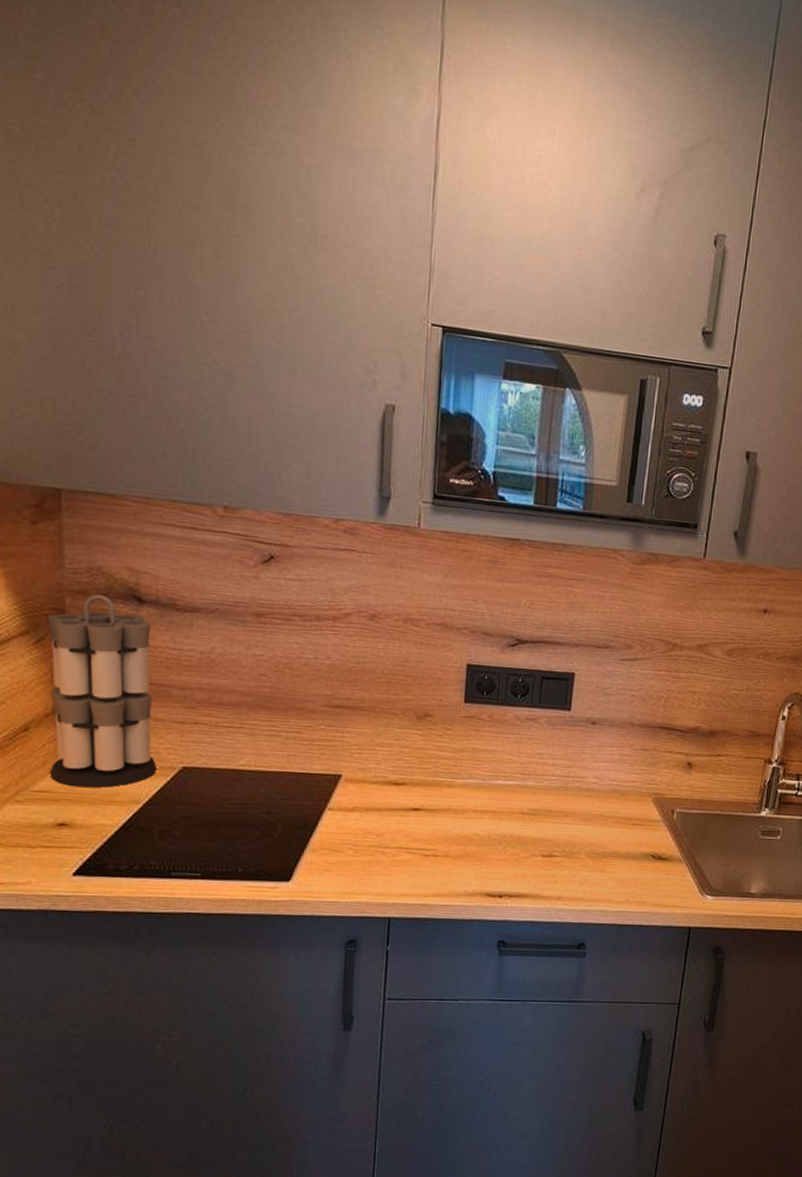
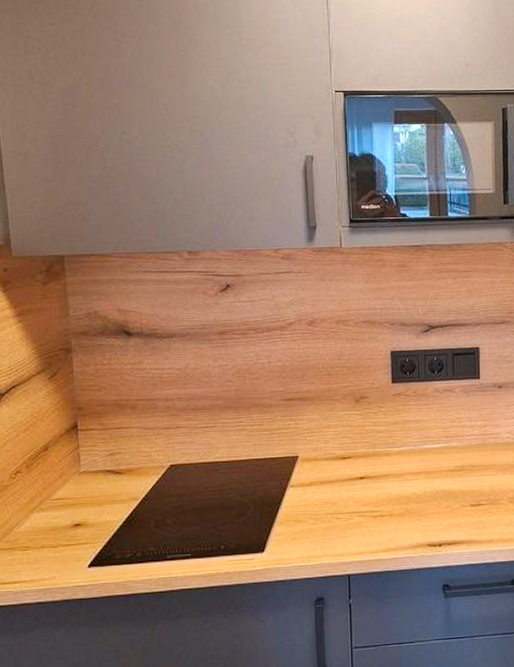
spice rack: present [46,594,157,788] -> none [57,333,150,492]

